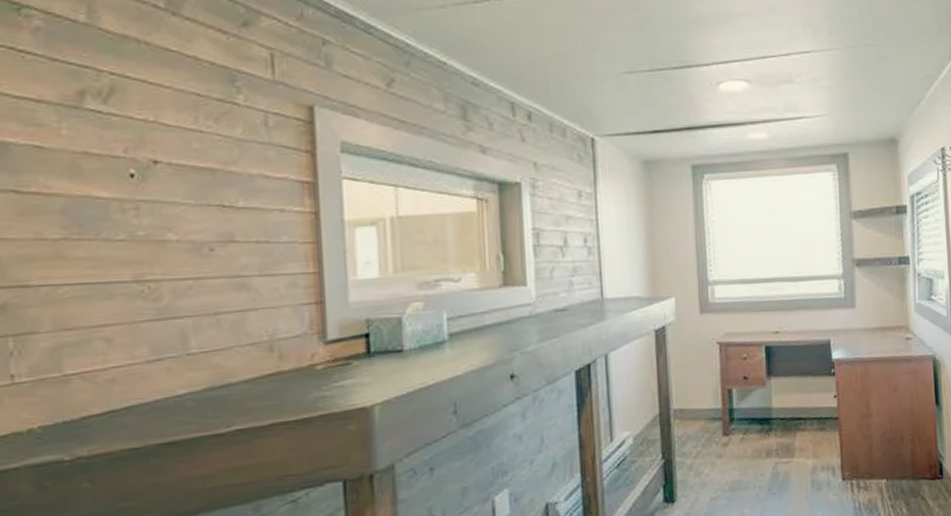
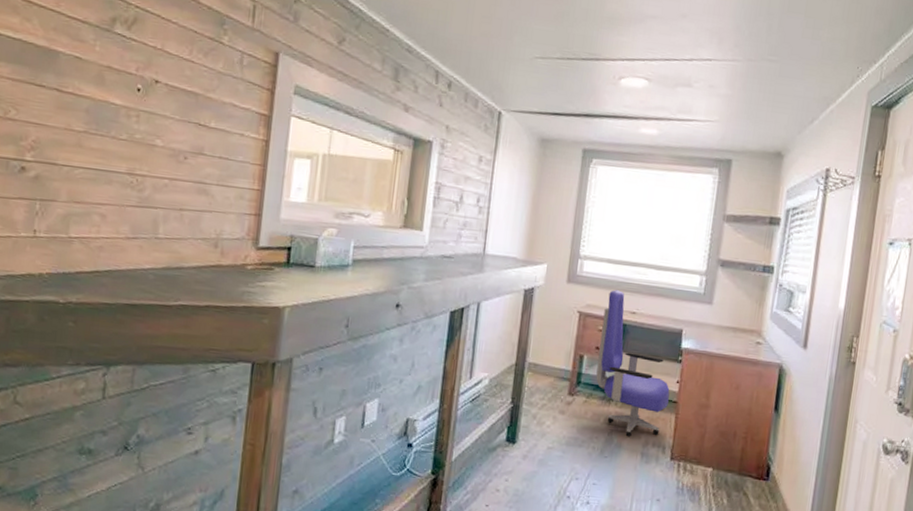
office chair: none [745,311,829,467] -> present [596,290,670,437]

